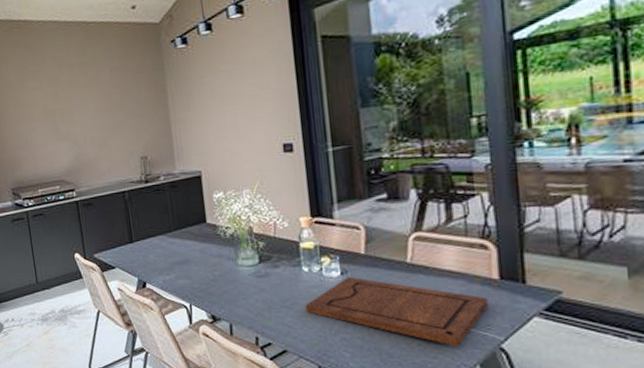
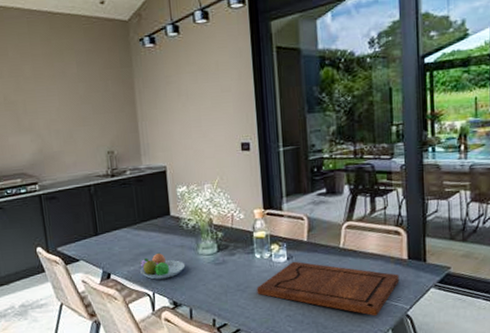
fruit bowl: none [175,262,224,291] -> present [139,252,186,280]

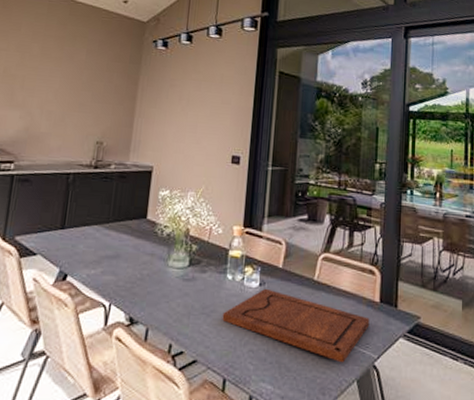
fruit bowl: present [139,252,186,280] -> none [101,258,152,289]

